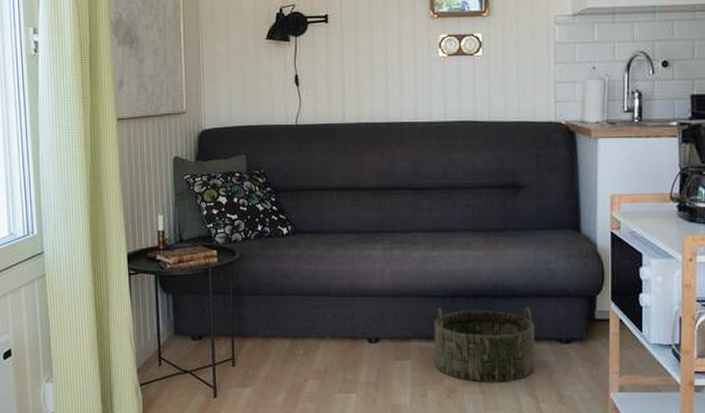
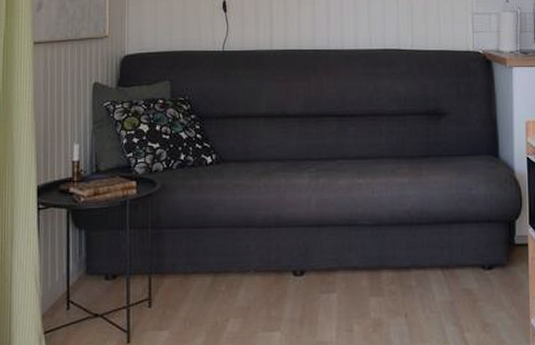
basket: present [434,307,534,382] -> none [360,234,459,313]

